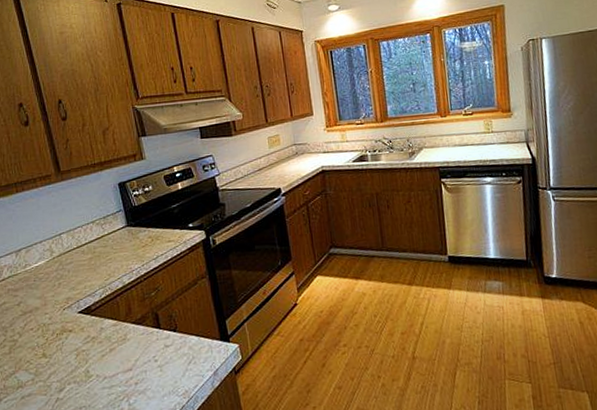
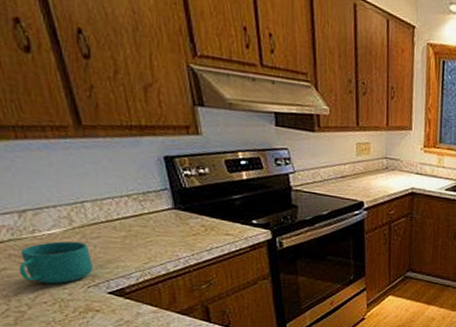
cup: none [14,269,67,312] -> present [18,240,93,284]

